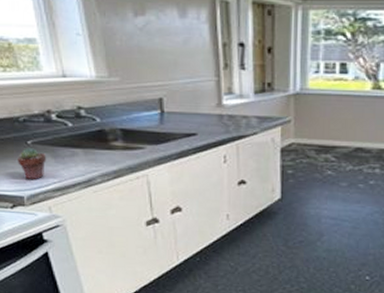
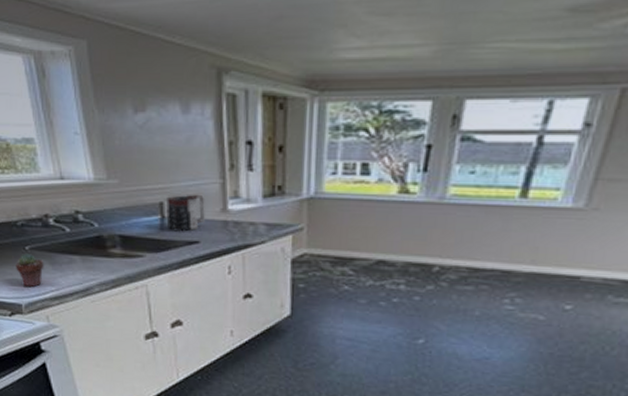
mug: none [166,90,202,125] -> present [166,194,205,232]

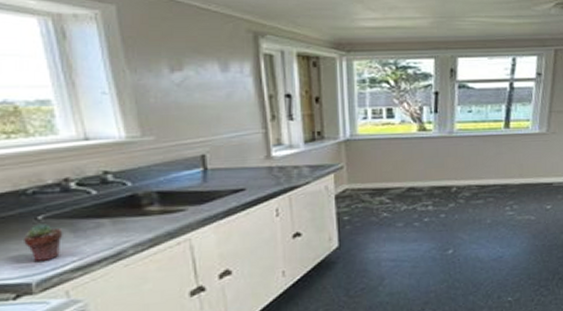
mug: present [166,194,205,232] -> none [209,144,249,182]

